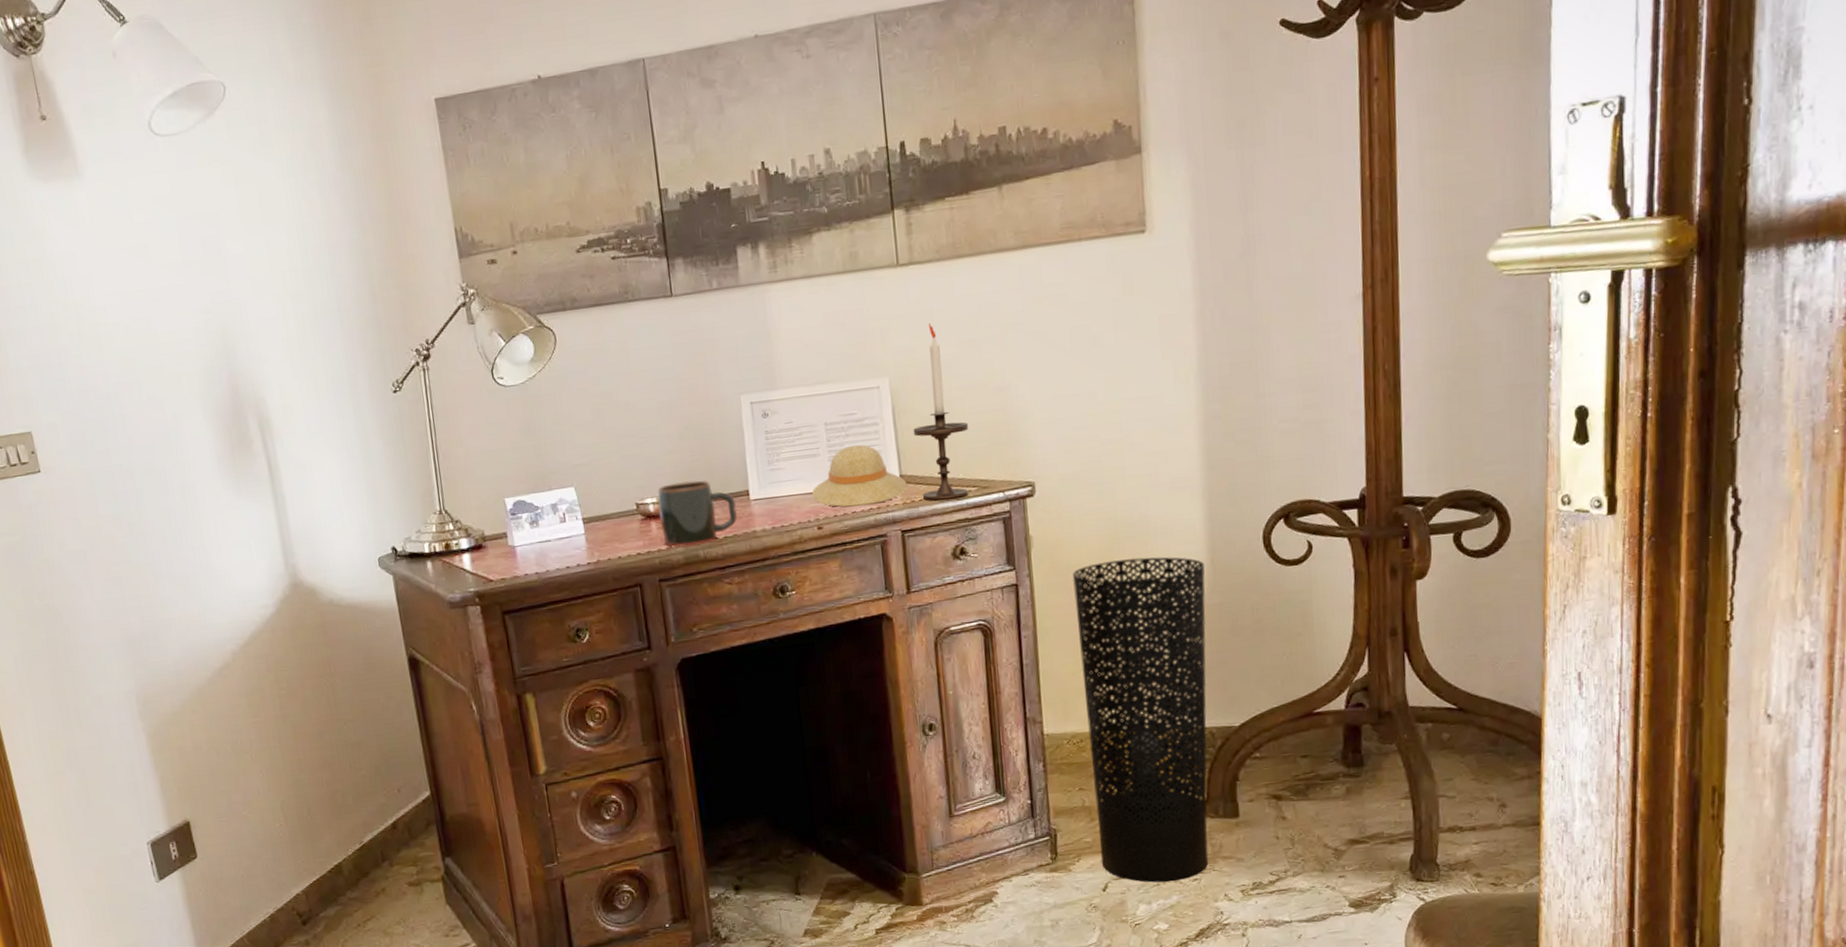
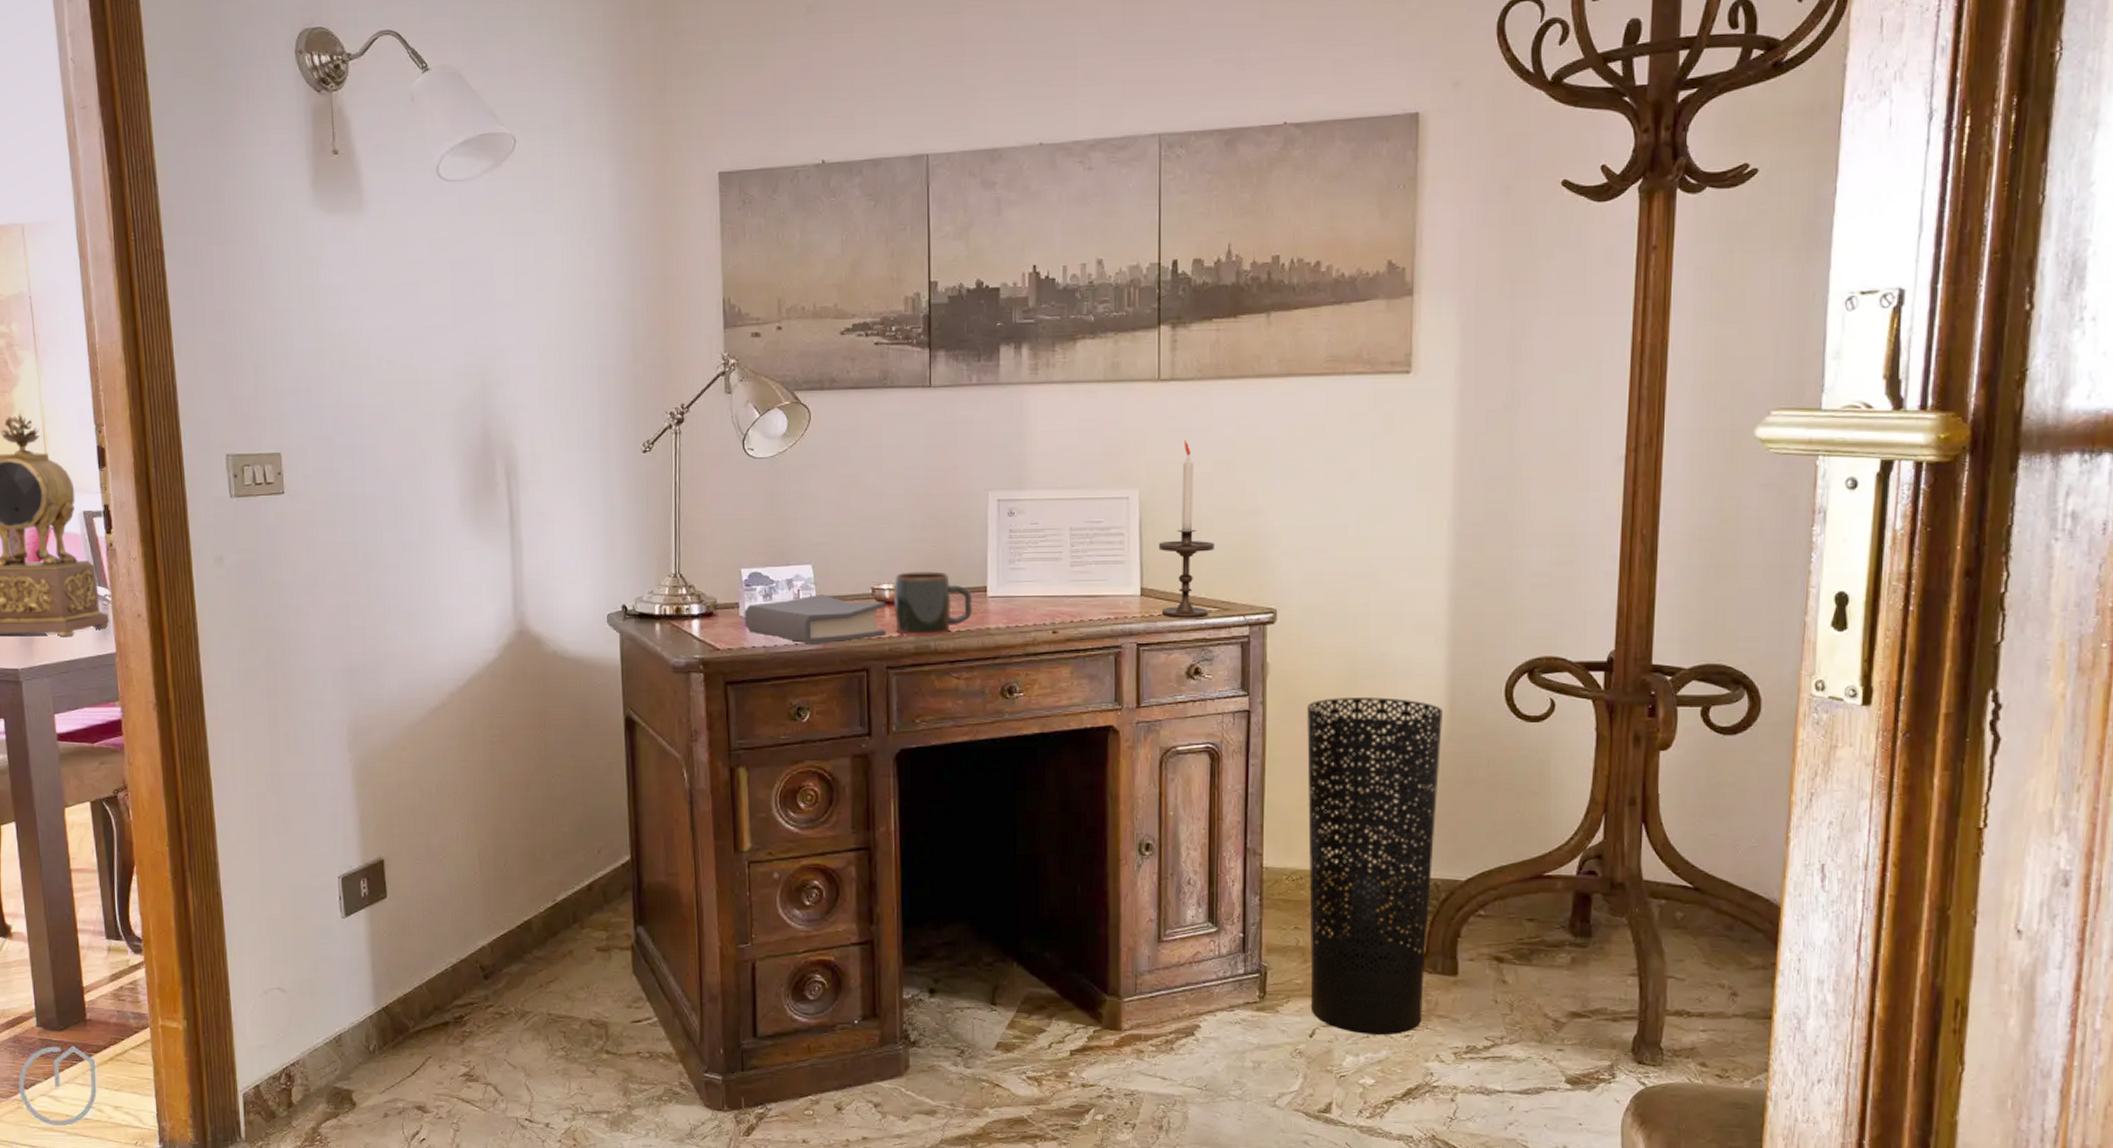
hardback book: none [512,514,655,567] -> present [744,593,886,646]
hat: present [811,444,907,508] -> none [1050,552,1147,614]

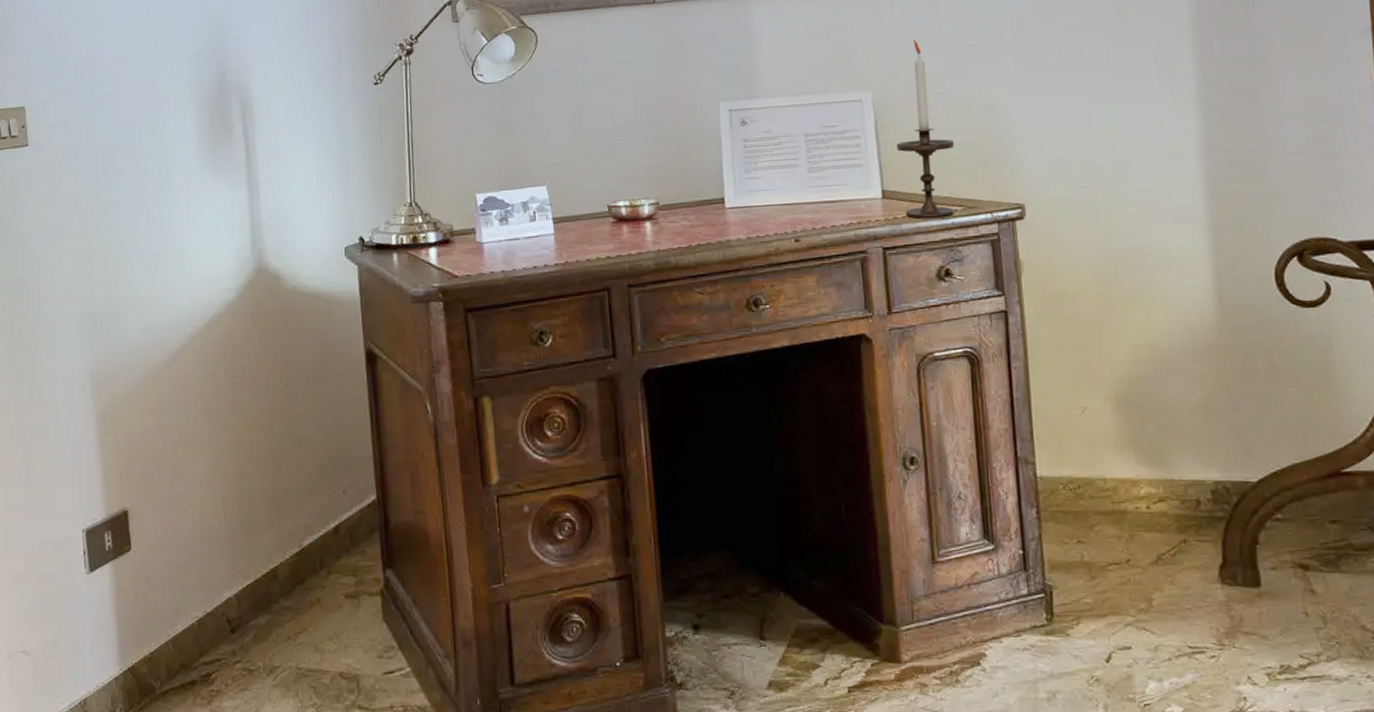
hardback book: present [744,593,886,646] -> none [480,214,625,268]
mug: present [893,571,973,638] -> none [630,185,711,254]
umbrella stand: present [1307,697,1442,1034] -> none [1067,289,1227,656]

